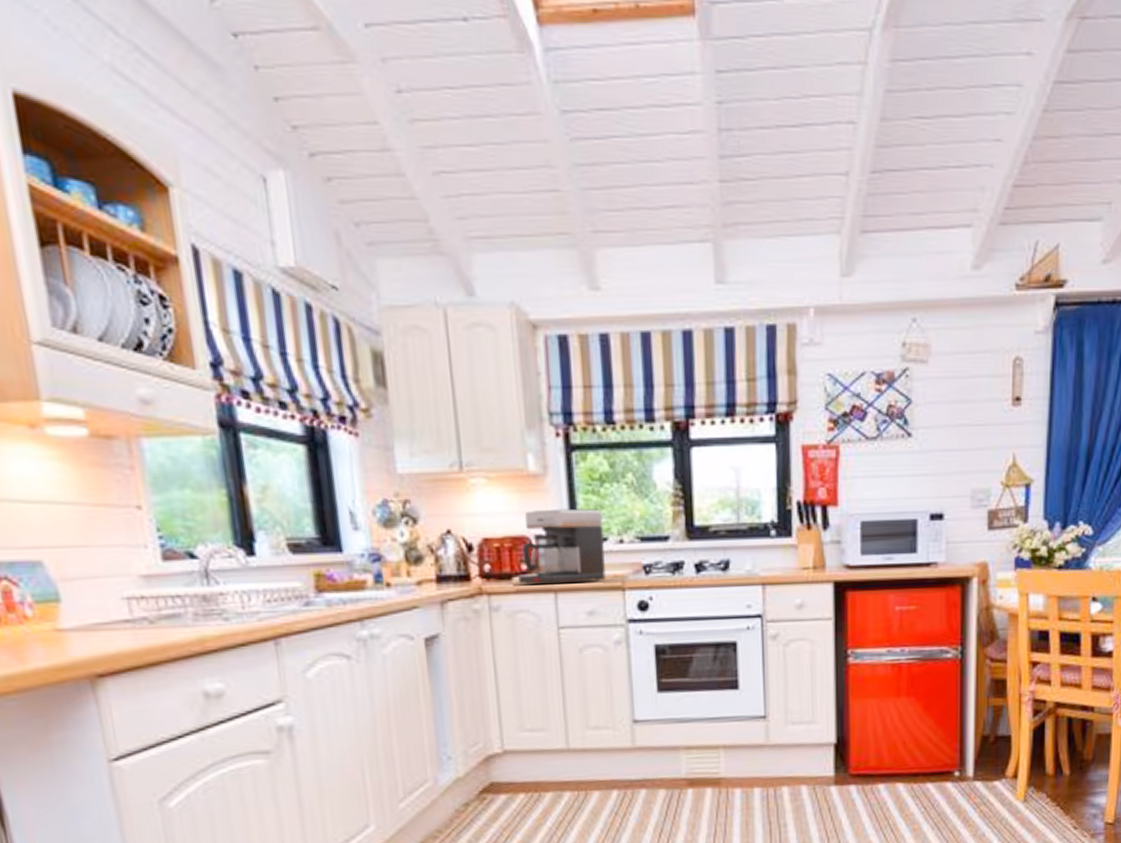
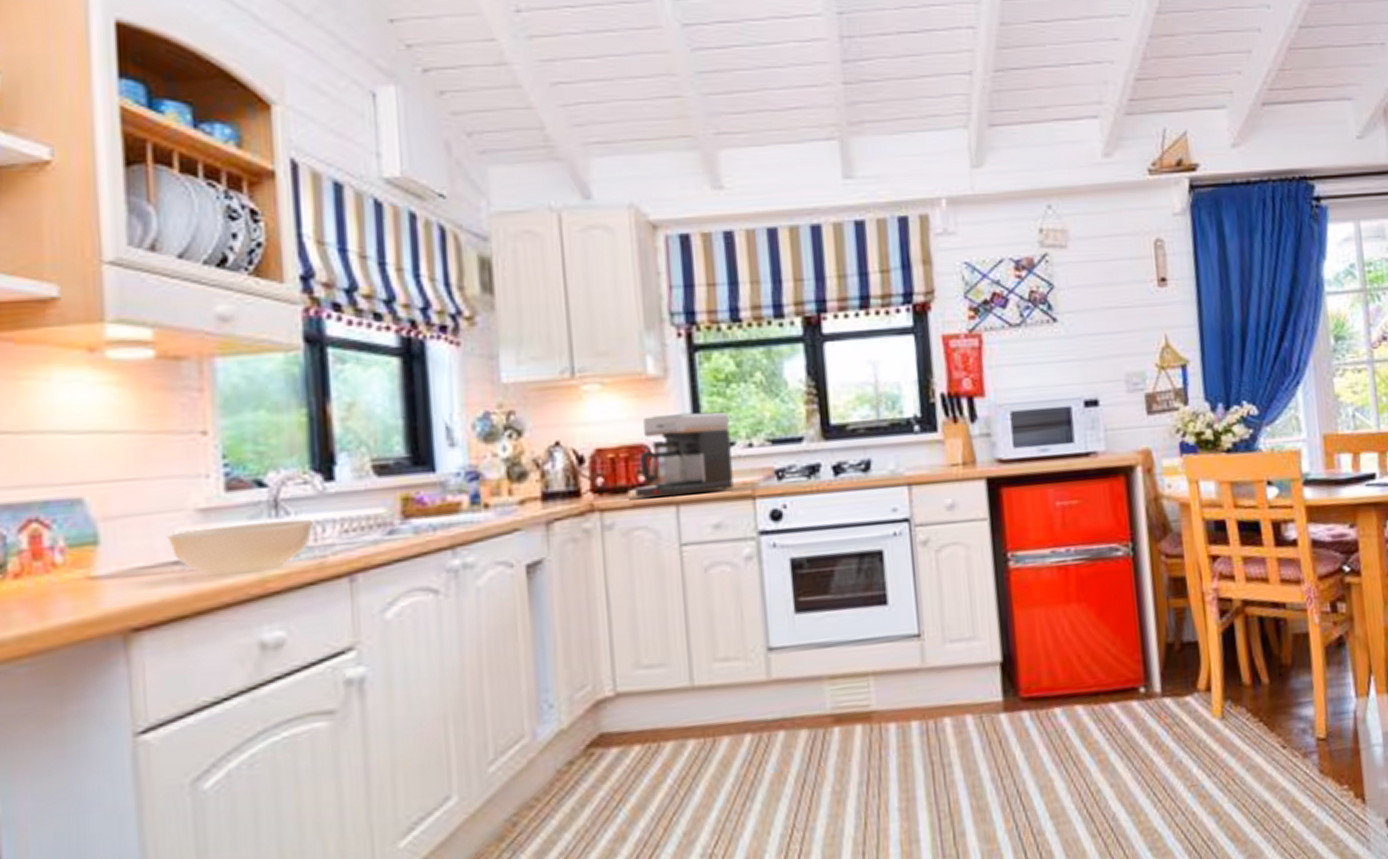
bowl: none [117,589,241,634] -> present [167,519,314,577]

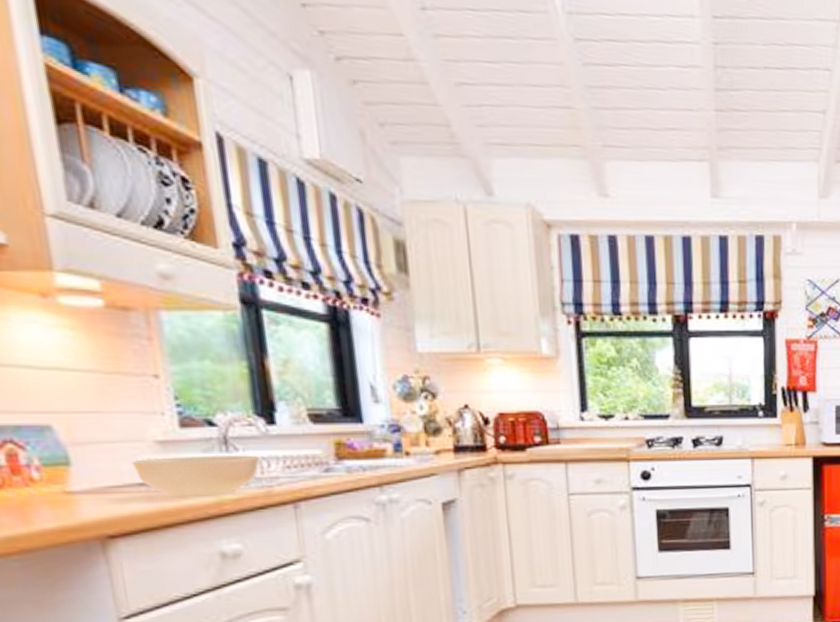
coffee maker: present [635,411,734,498] -> none [532,388,612,457]

